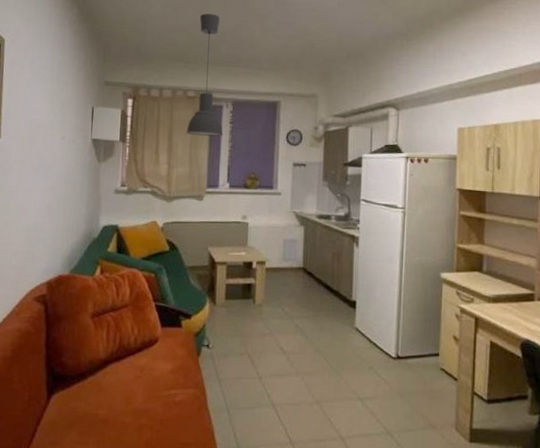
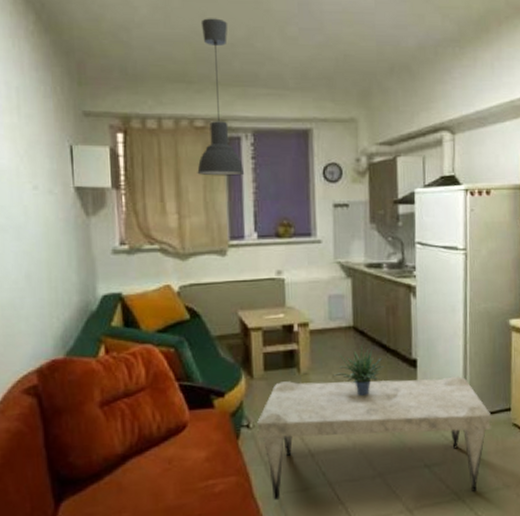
coffee table: none [215,310,421,427] -> present [257,376,492,500]
potted plant: none [283,283,329,329] -> present [334,343,386,396]

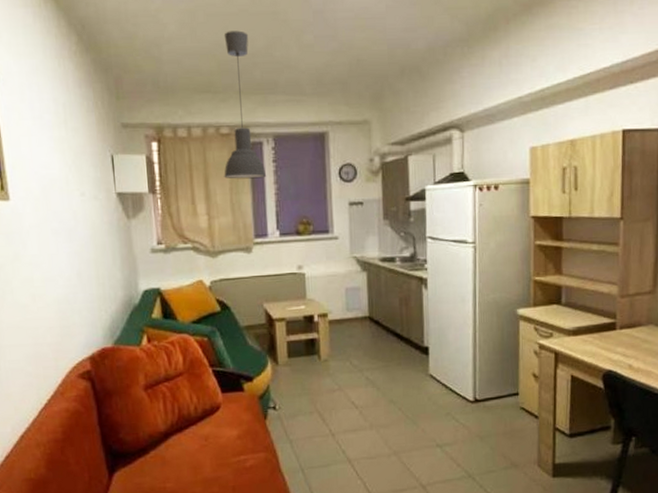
coffee table: present [257,376,492,500] -> none [282,362,500,475]
potted plant: present [334,343,386,396] -> none [352,332,400,381]

